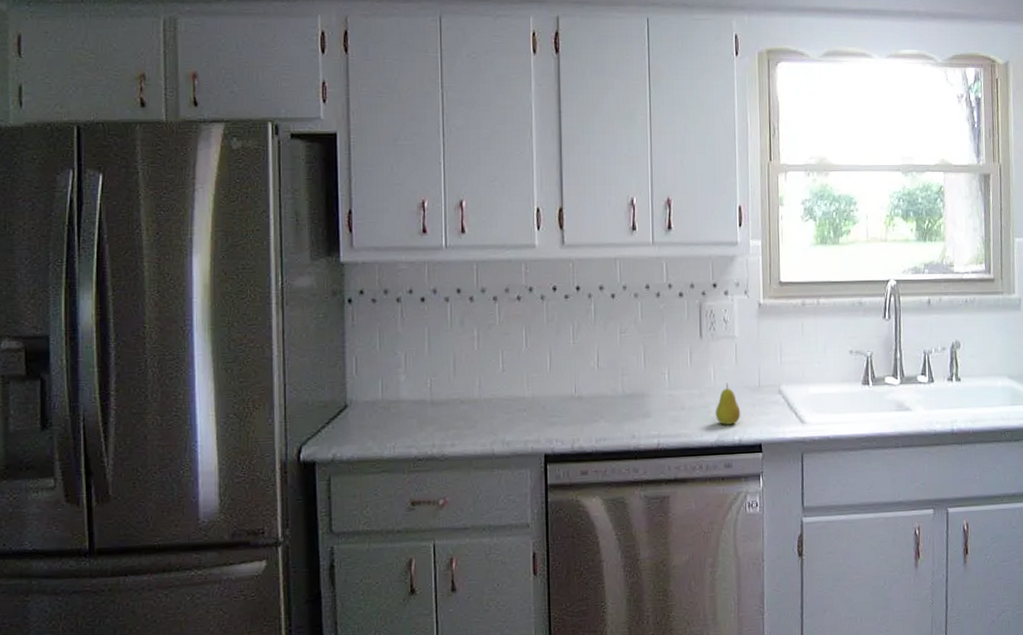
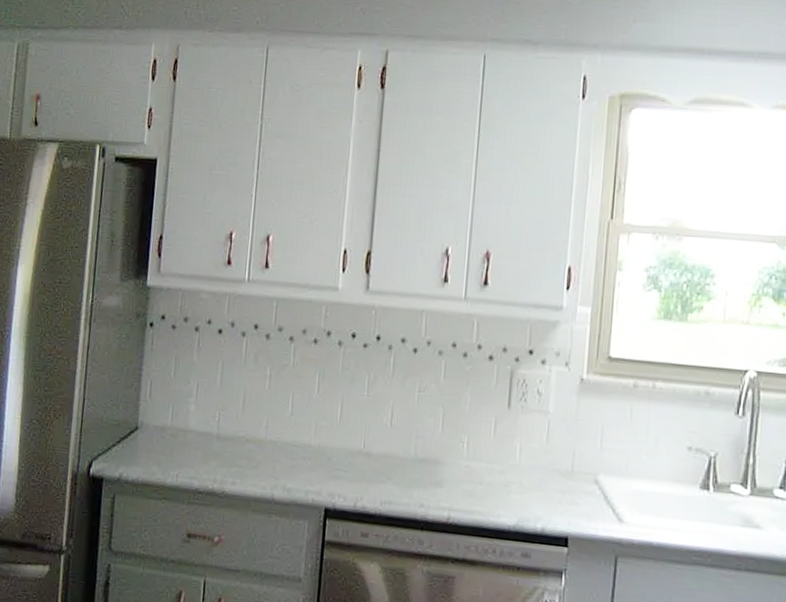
fruit: present [715,383,741,425] -> none [516,462,547,510]

